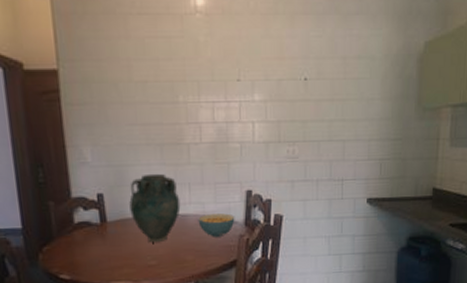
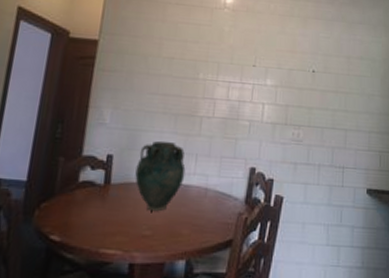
cereal bowl: present [198,213,235,237] -> none [199,187,237,213]

